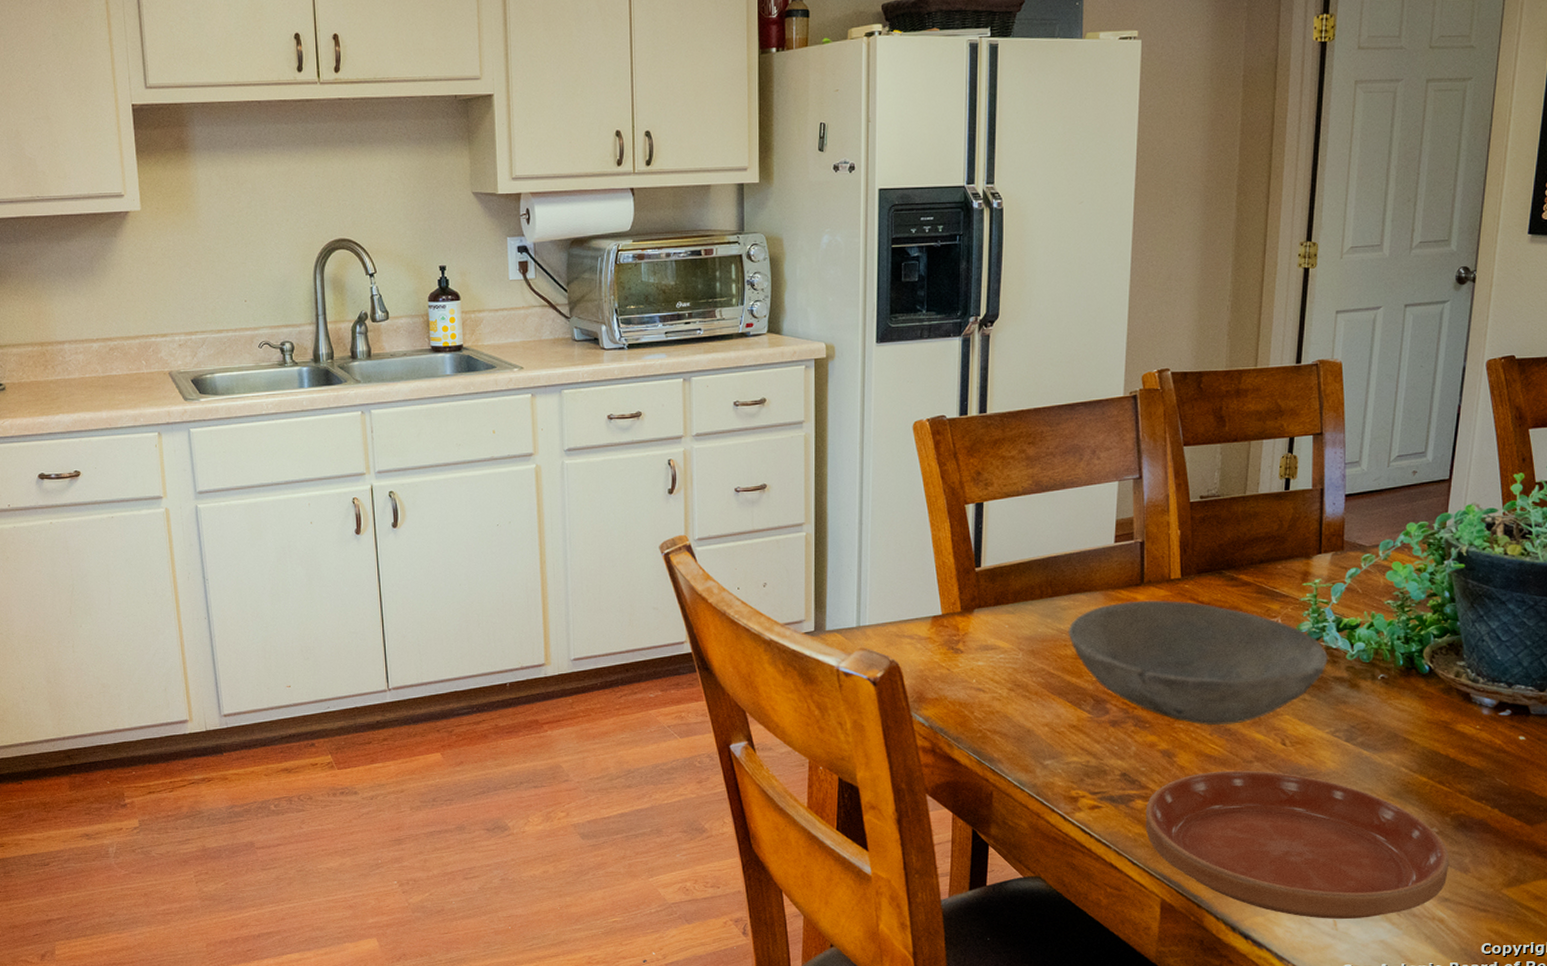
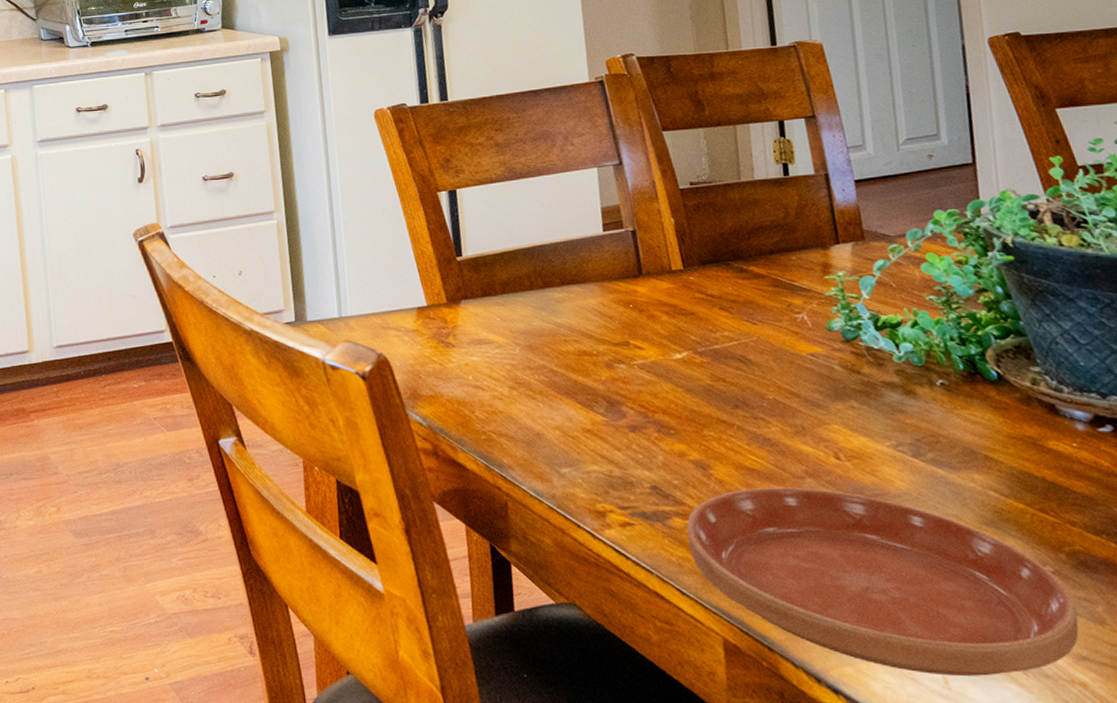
bowl: present [1068,600,1328,726] -> none [566,293,872,435]

